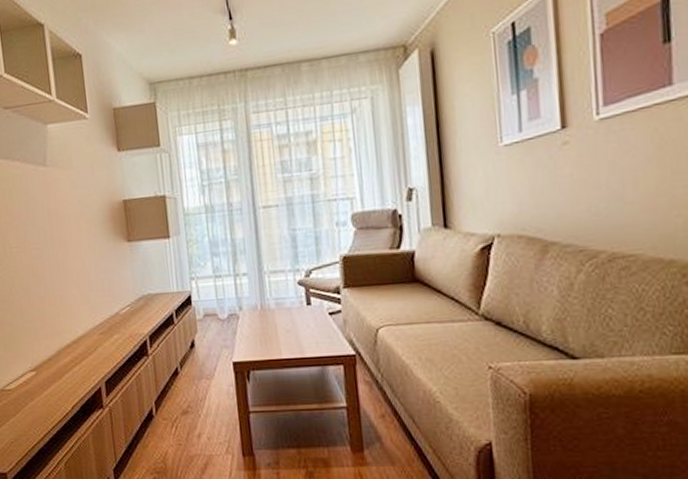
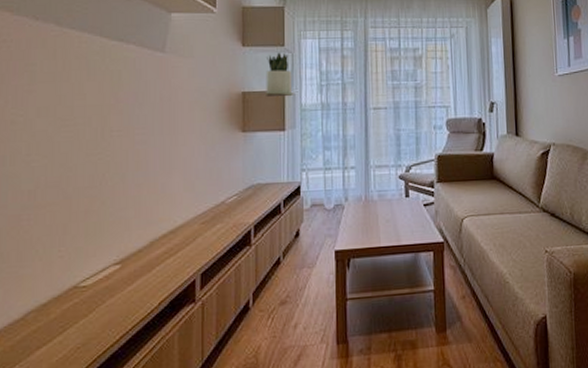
planter: none [143,153,175,203] -> present [263,52,294,97]

